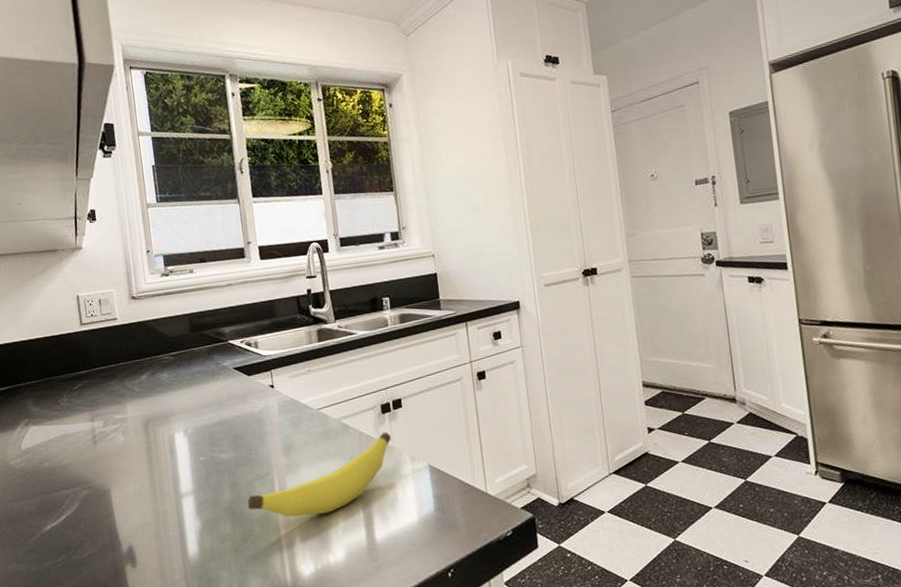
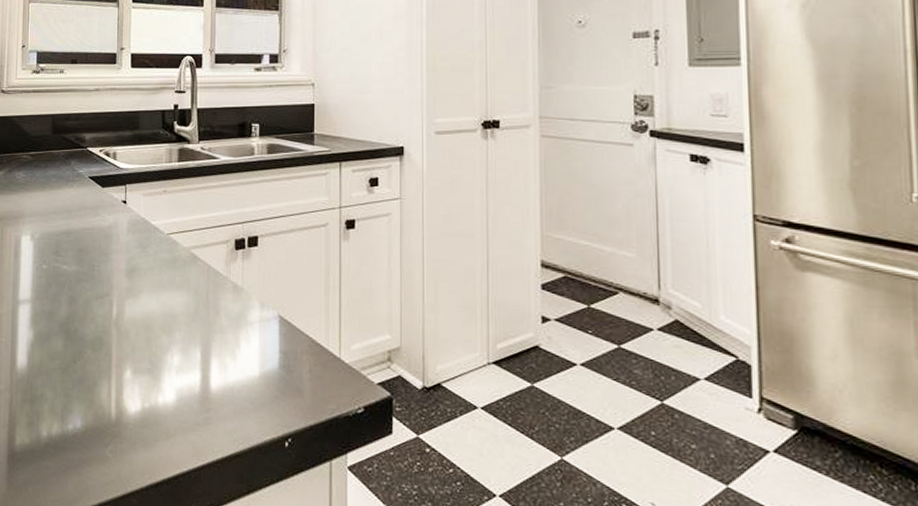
banana: present [247,432,392,518] -> none [82,270,243,349]

